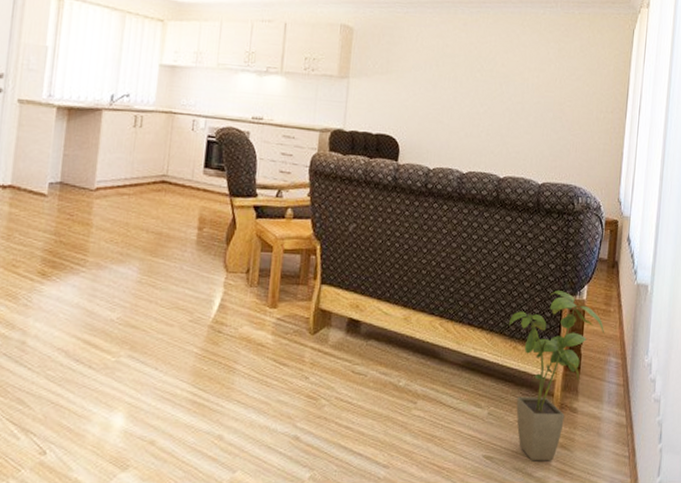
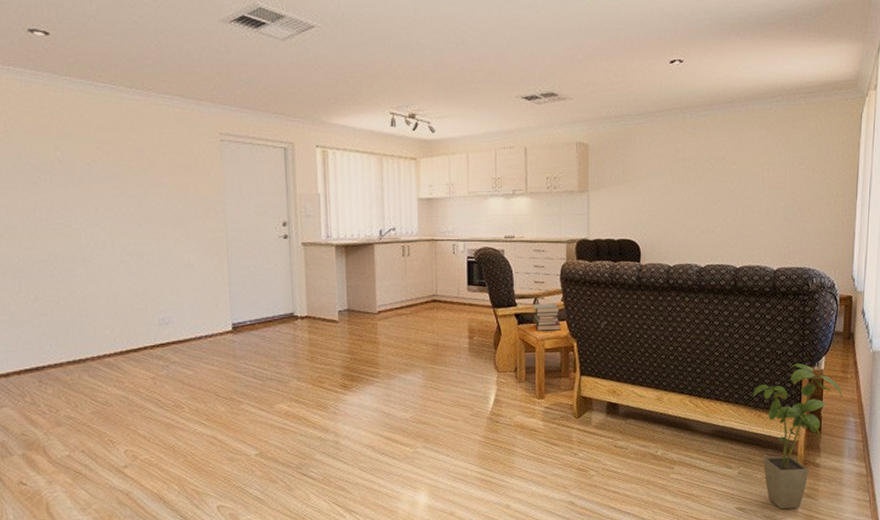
books: none [273,196,305,230] -> present [532,303,561,331]

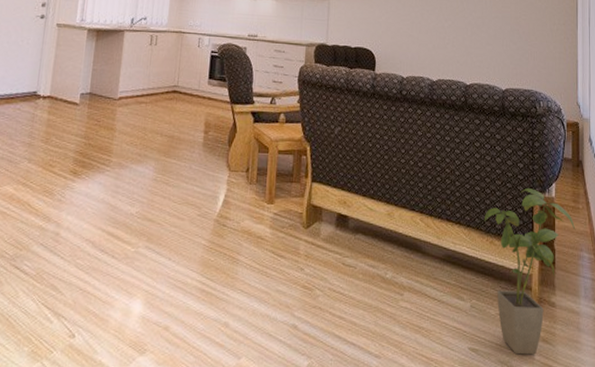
books: present [532,303,561,331] -> none [268,103,296,133]

